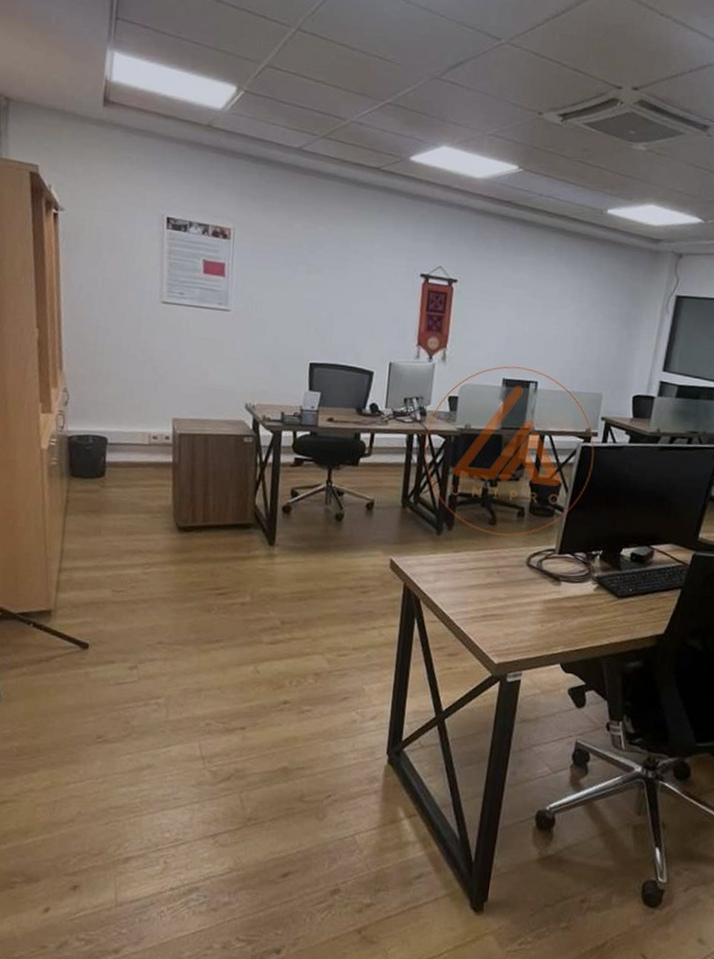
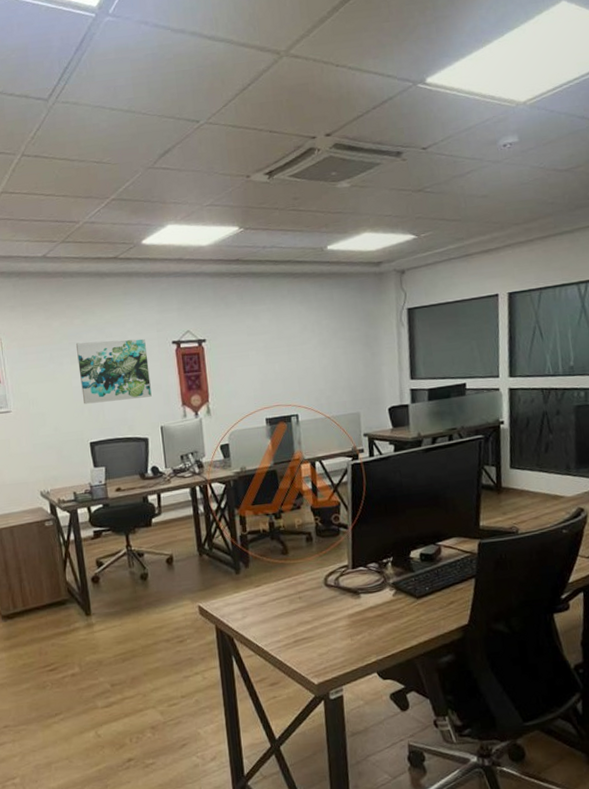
wall art: none [311,252,392,328] -> present [75,338,152,404]

